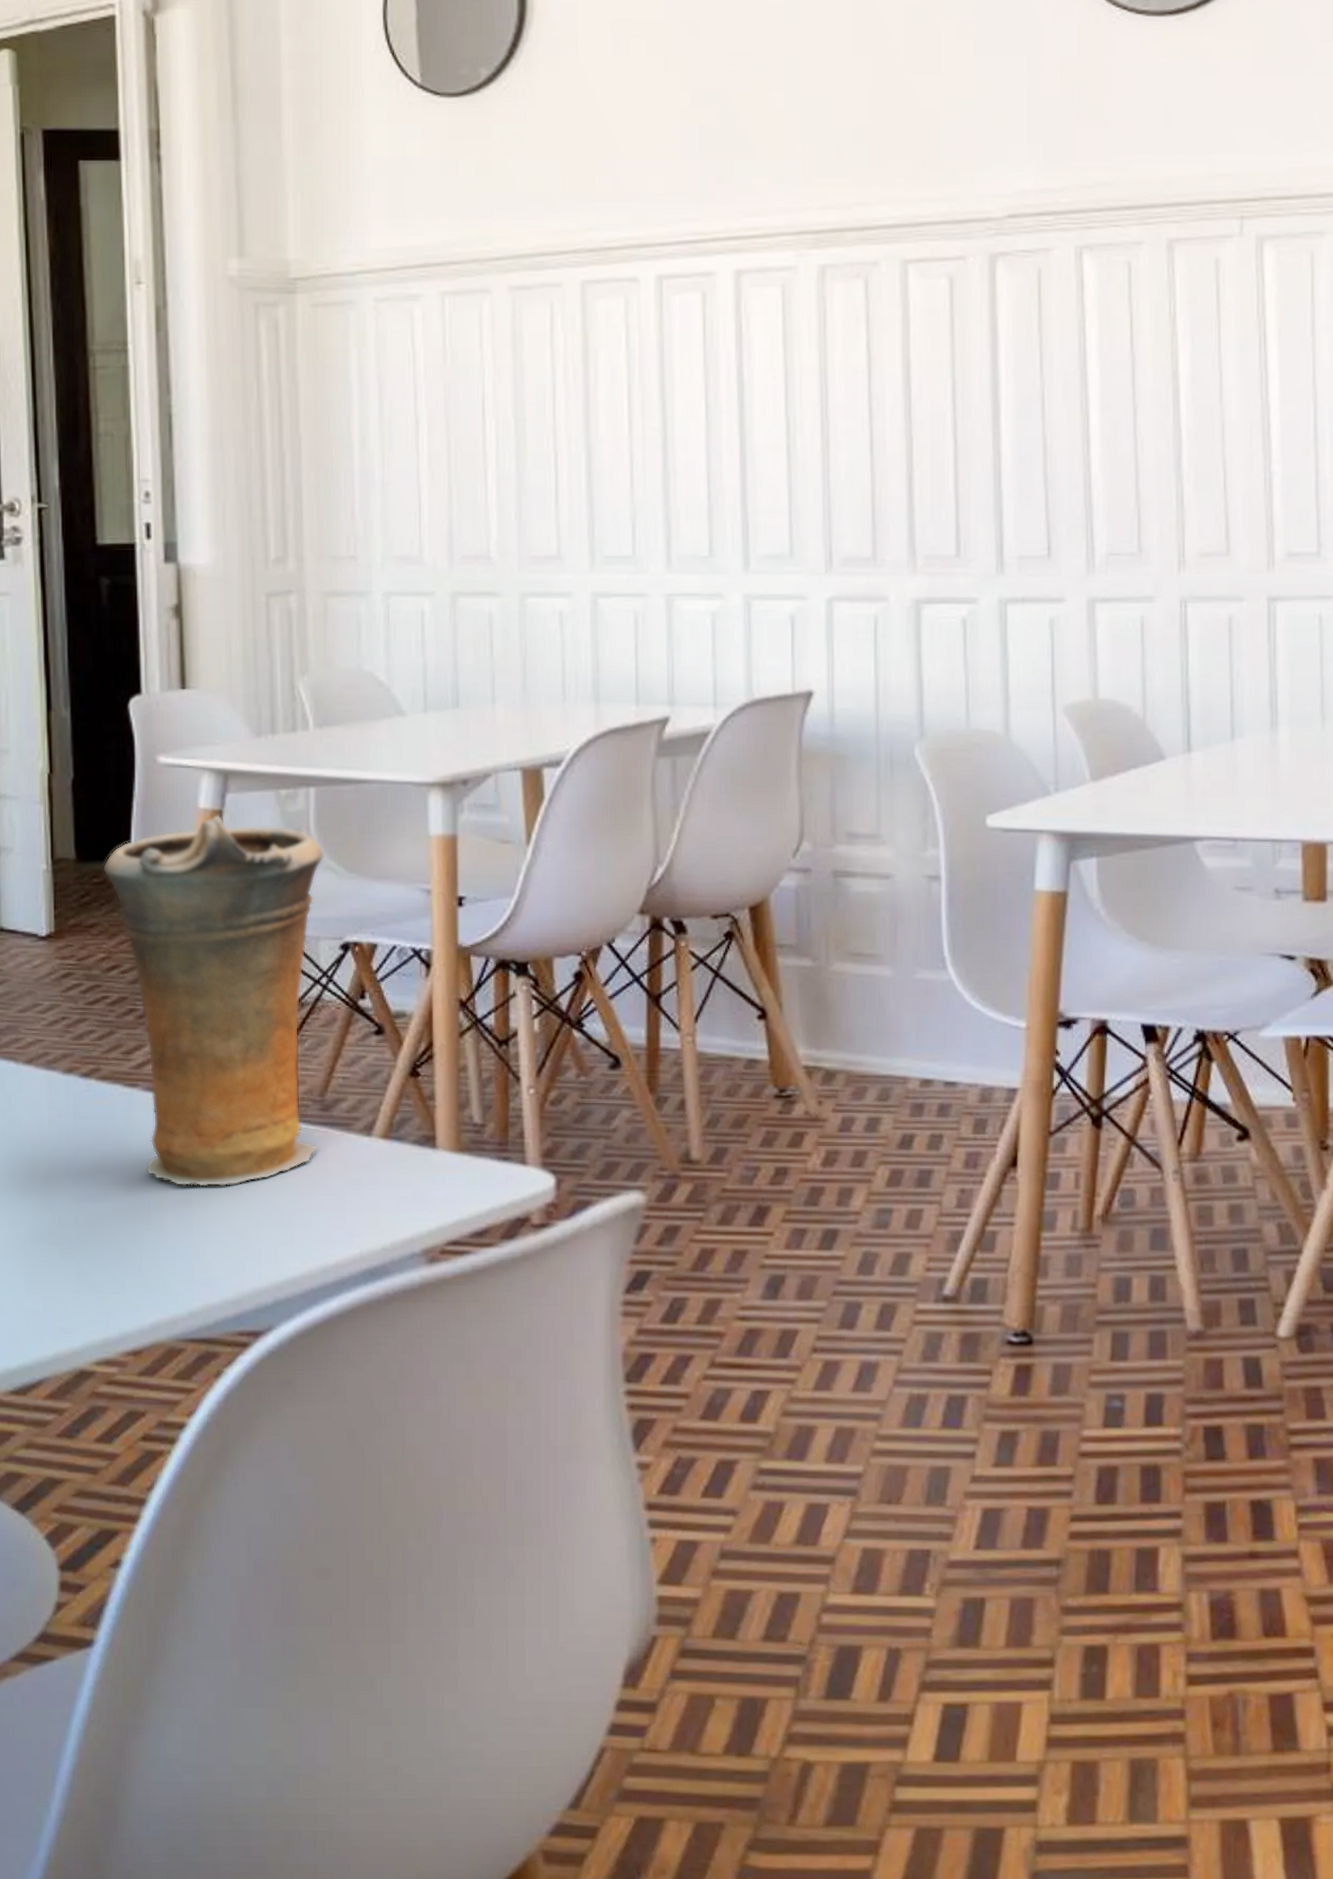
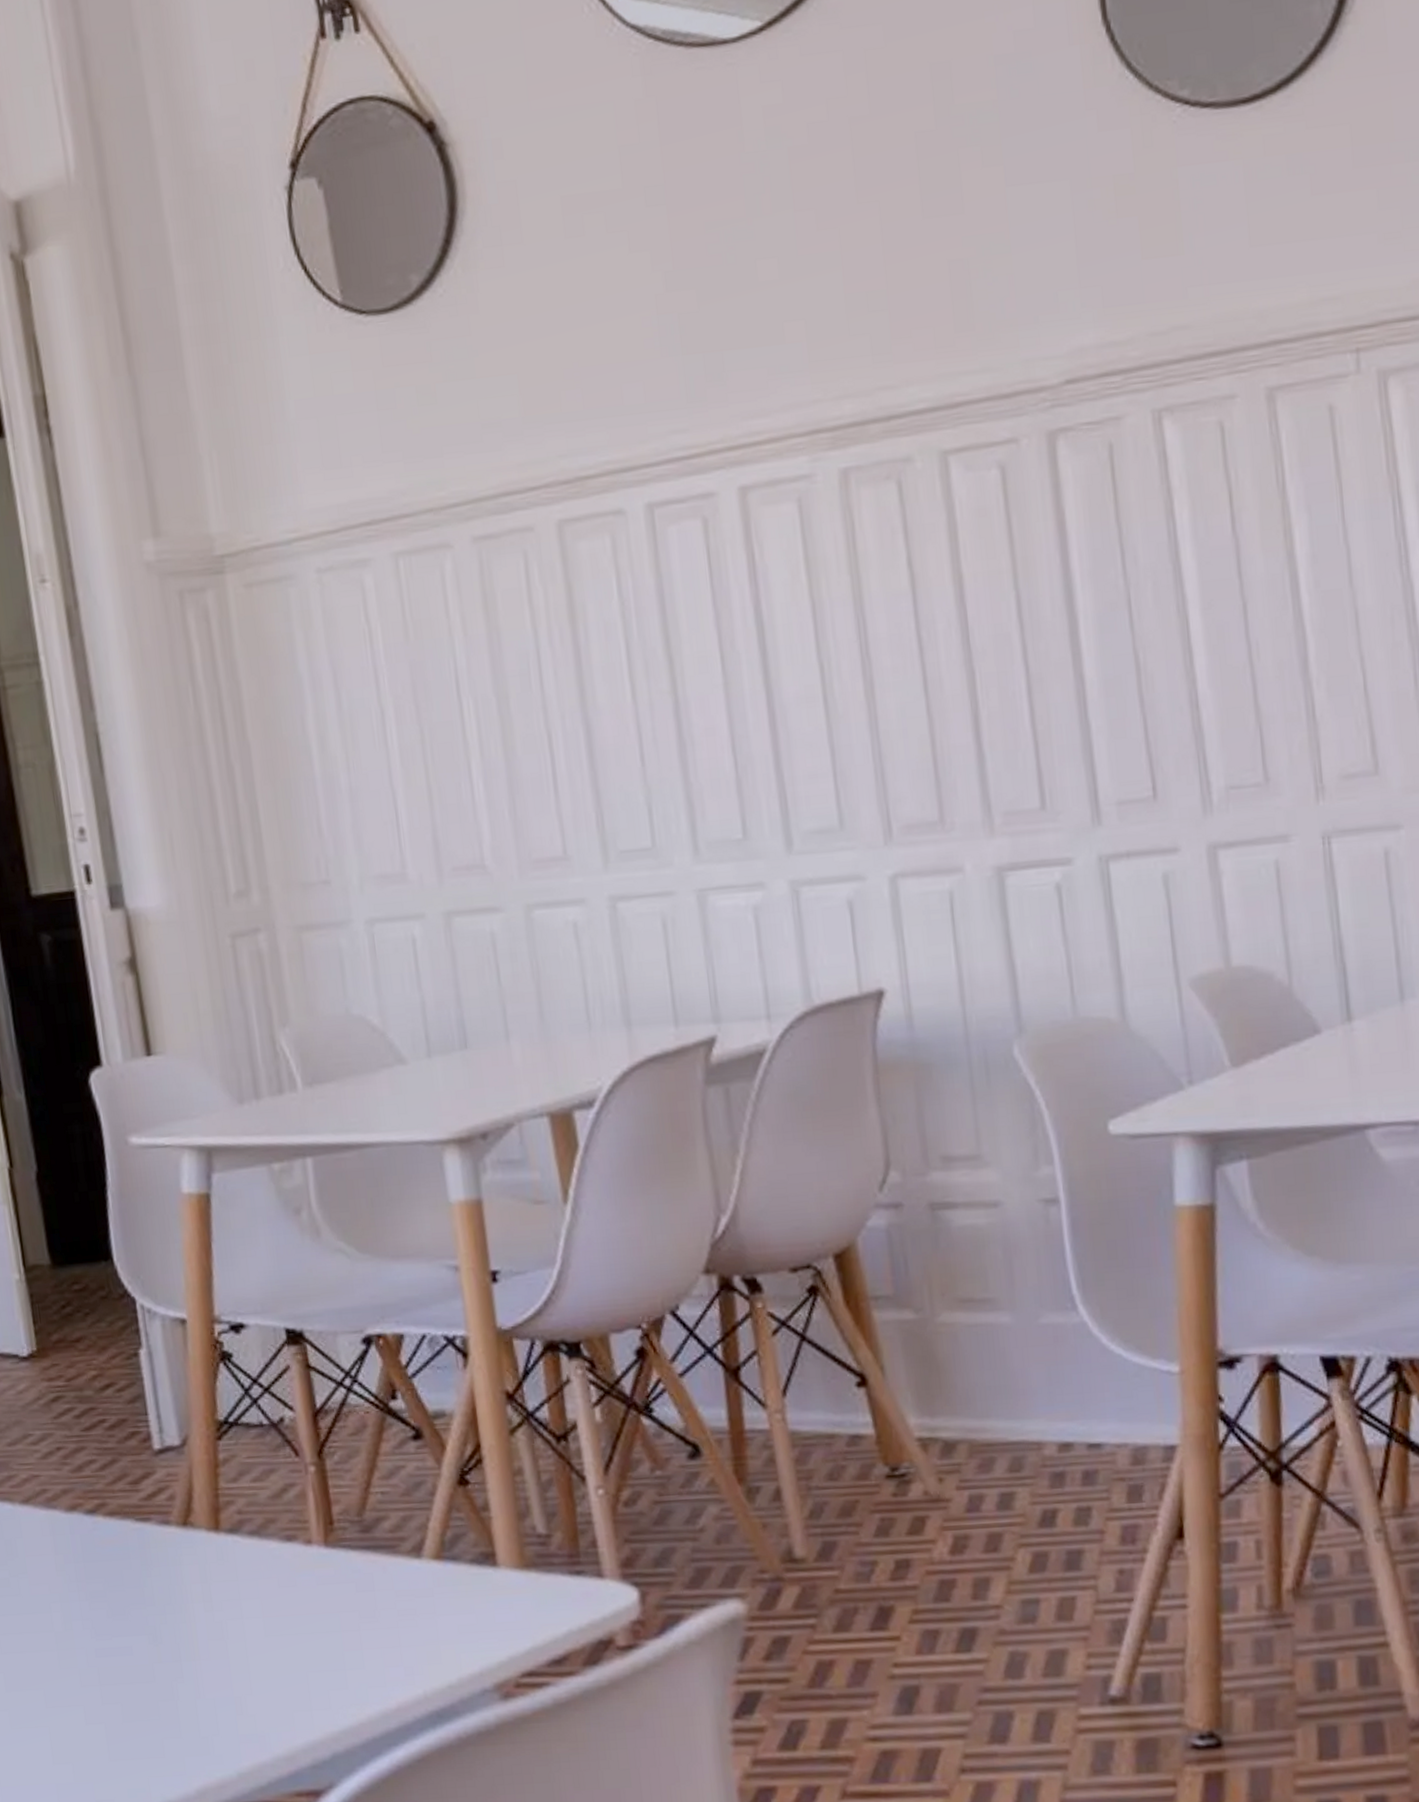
vase: present [103,815,324,1187] -> none [82,1199,363,1631]

